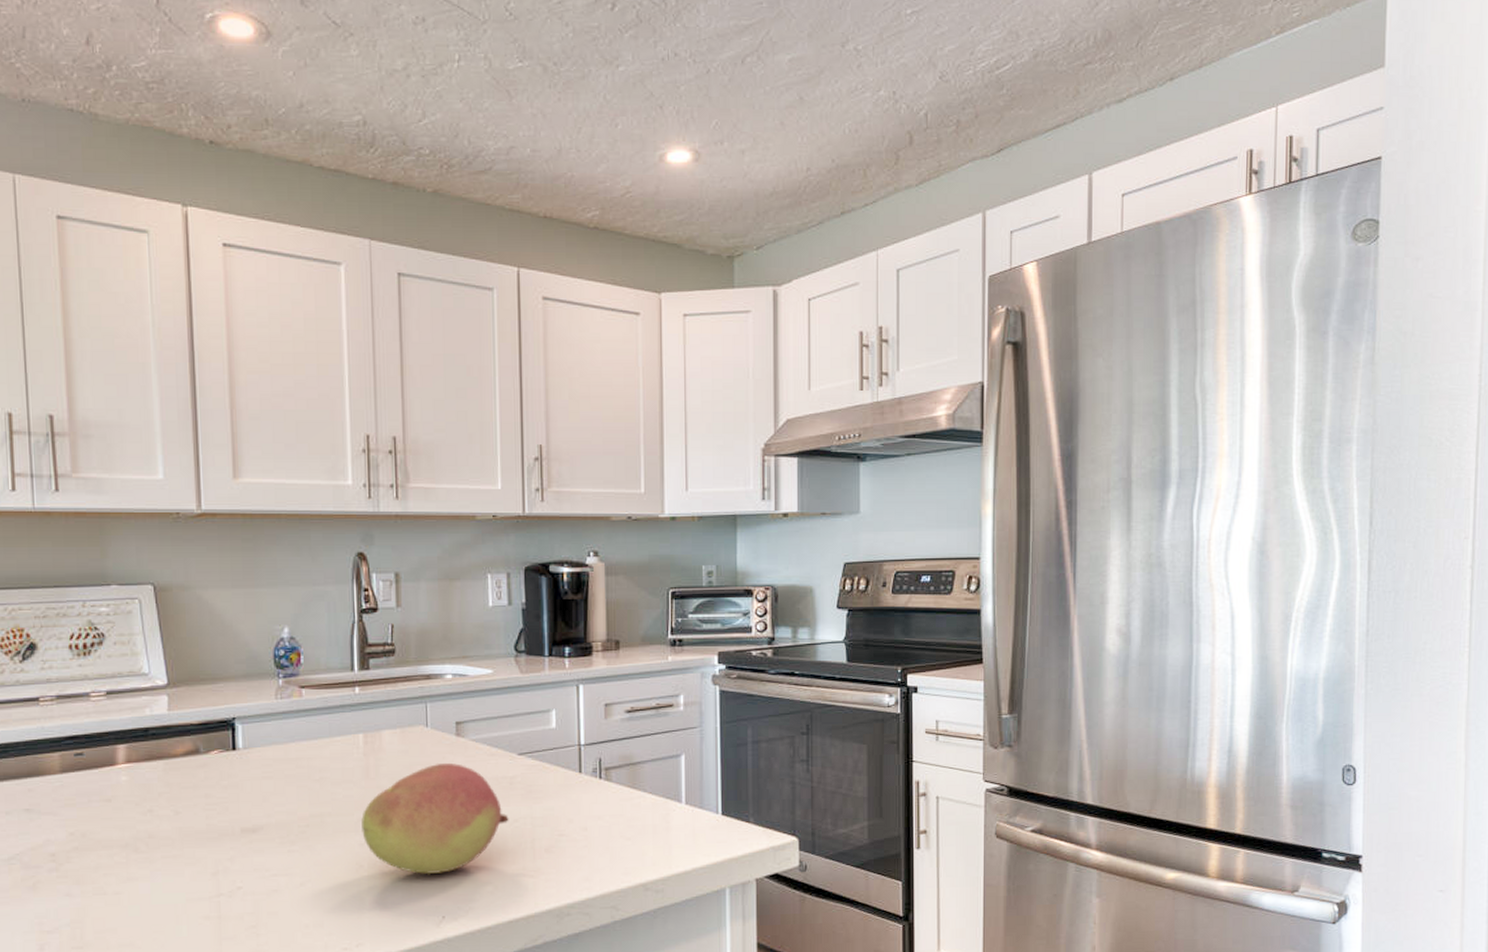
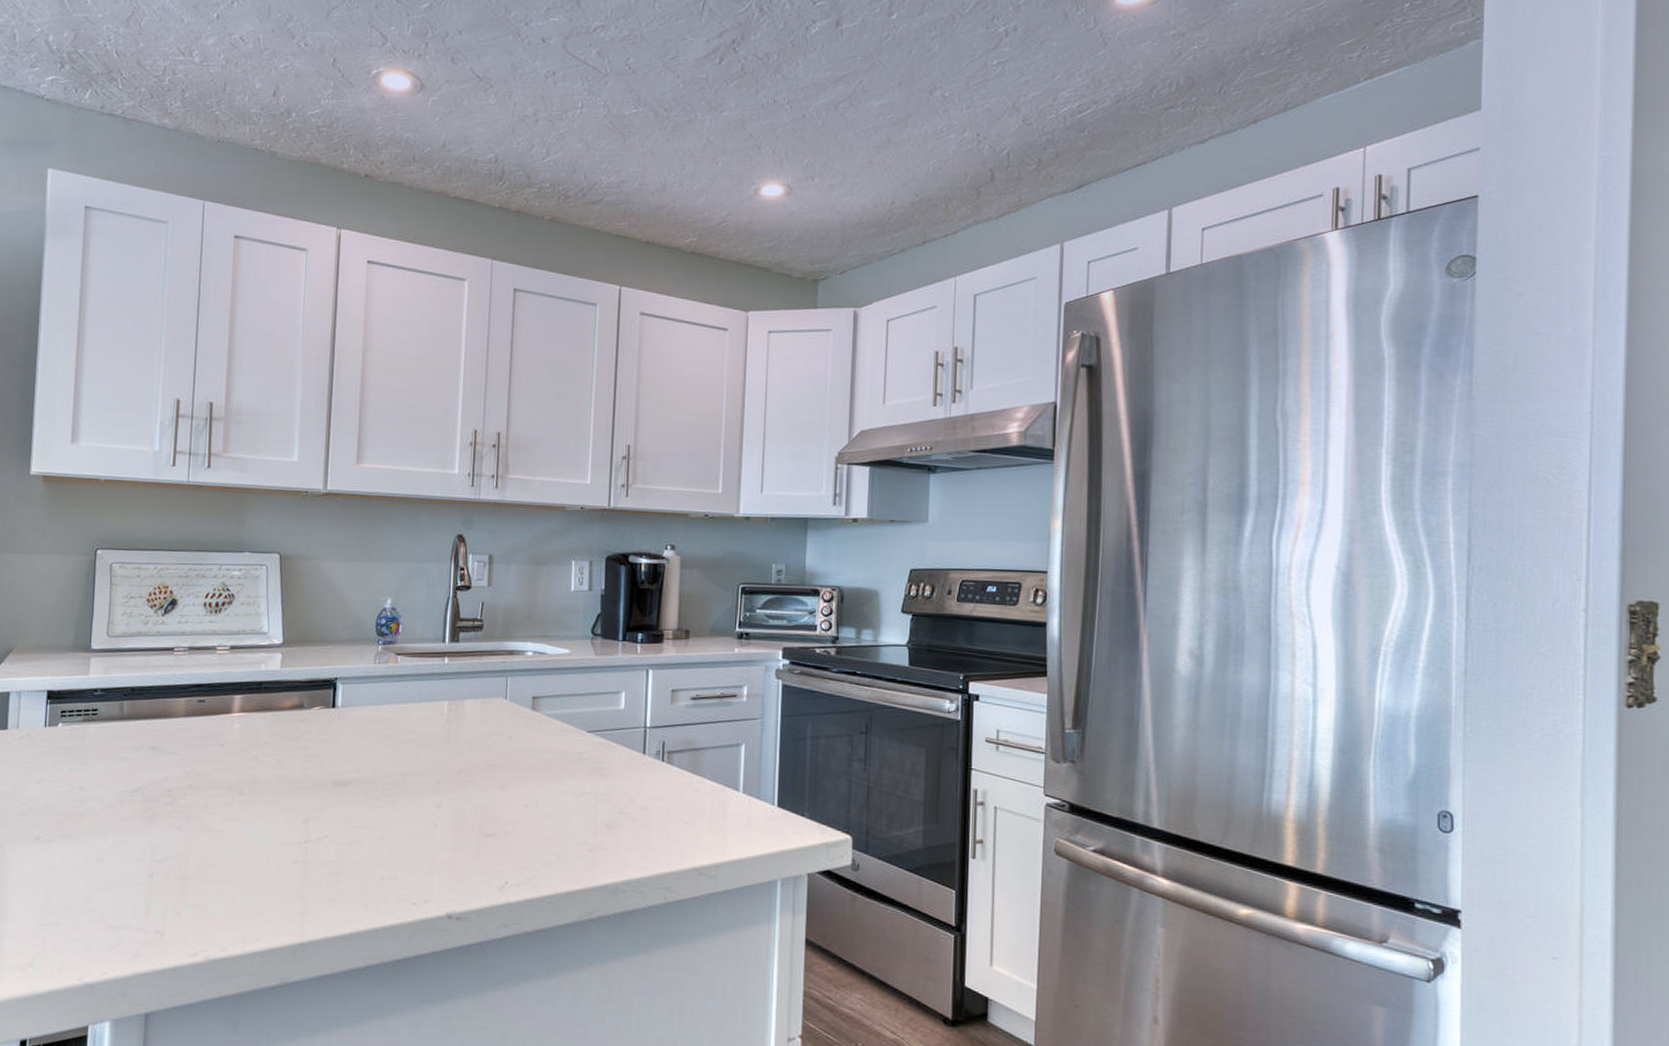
fruit: present [361,762,509,875] -> none [439,734,575,840]

